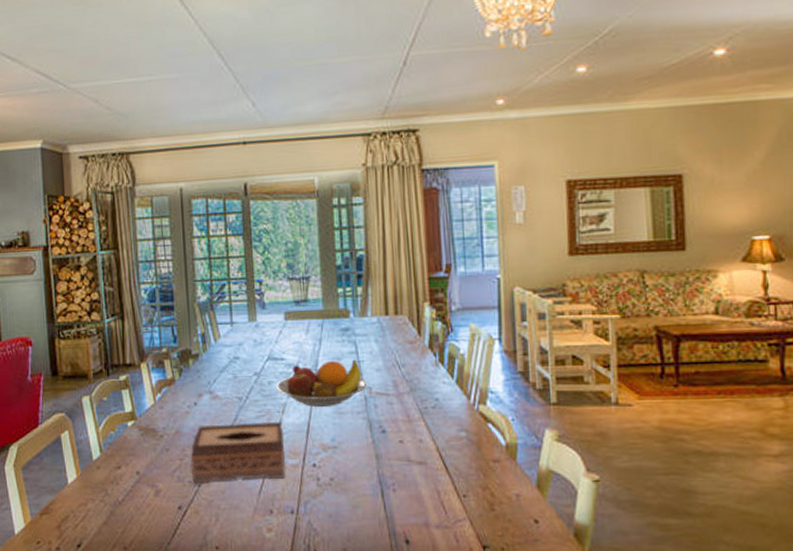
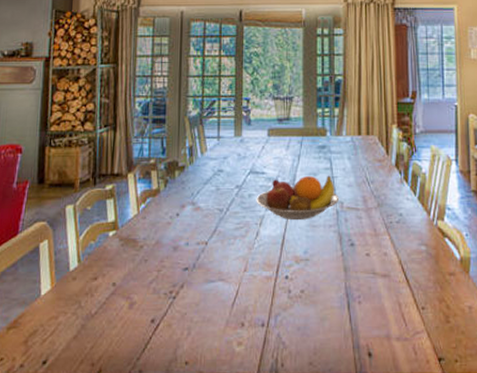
tissue box: present [190,422,285,484] -> none [167,234,259,296]

